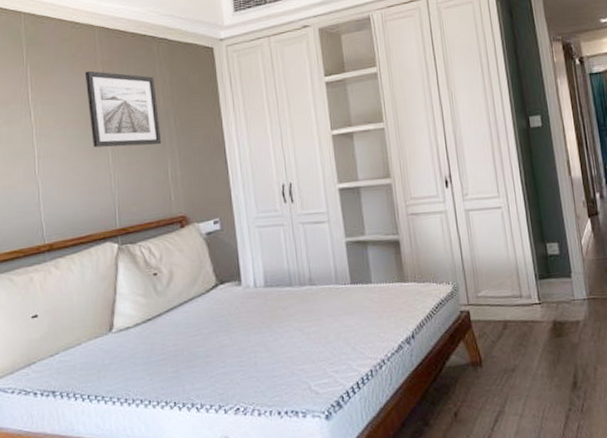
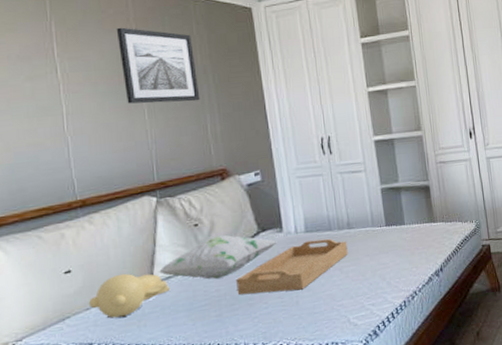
teddy bear: none [52,321,129,367] -> present [88,273,171,319]
decorative pillow: none [117,286,237,333] -> present [158,235,279,280]
serving tray: none [194,295,310,352] -> present [236,238,348,295]

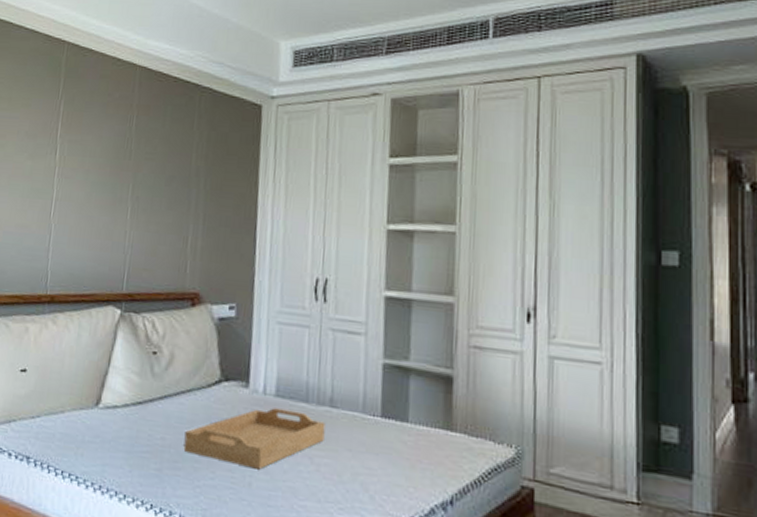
teddy bear: present [88,273,171,319] -> none [34,387,115,439]
wall art: present [116,27,201,104] -> none [113,113,191,207]
decorative pillow: present [158,235,279,280] -> none [106,372,242,425]

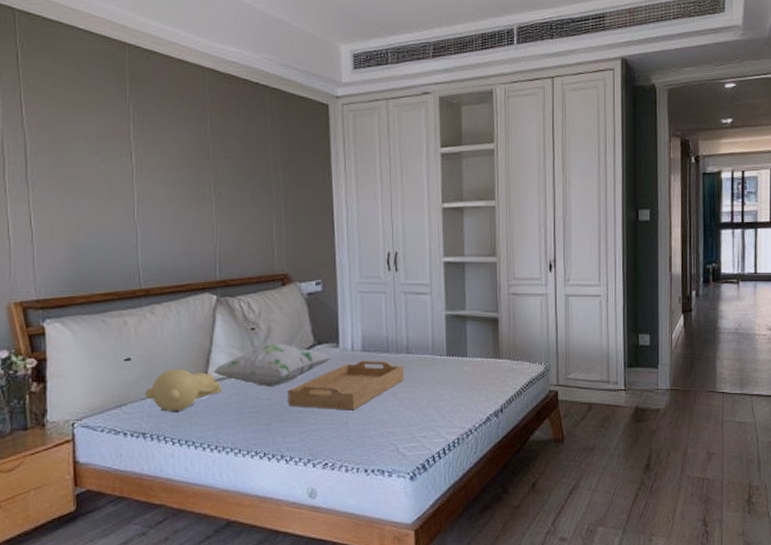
teddy bear: none [34,387,115,439] -> present [144,368,223,413]
decorative pillow: none [106,372,242,425] -> present [212,342,334,386]

